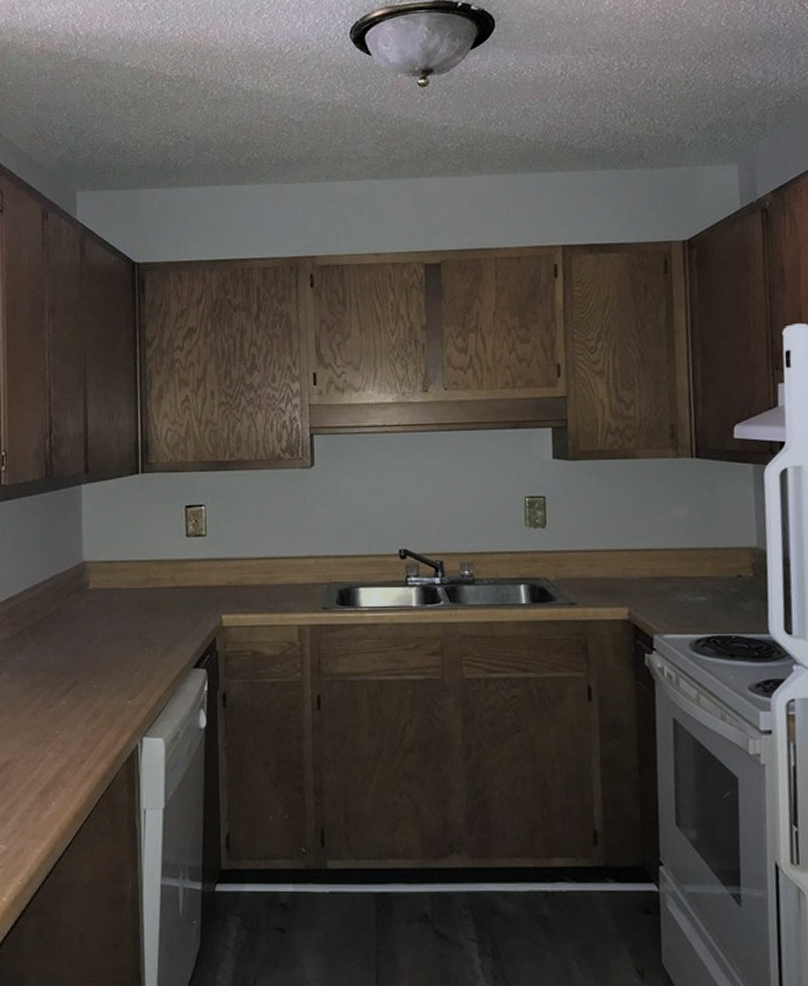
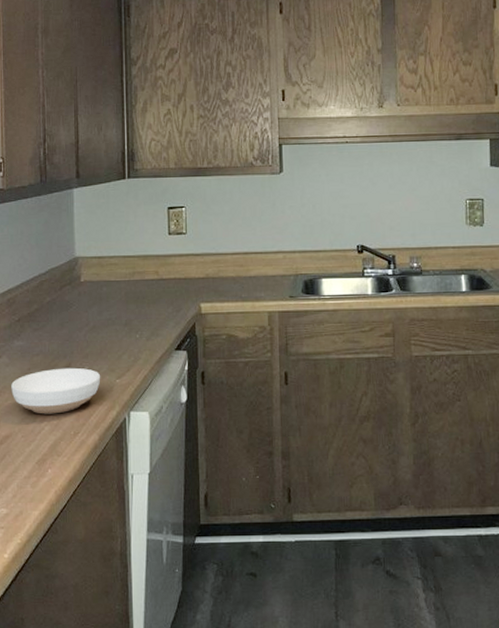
bowl: none [12,686,111,739] -> present [11,367,101,414]

